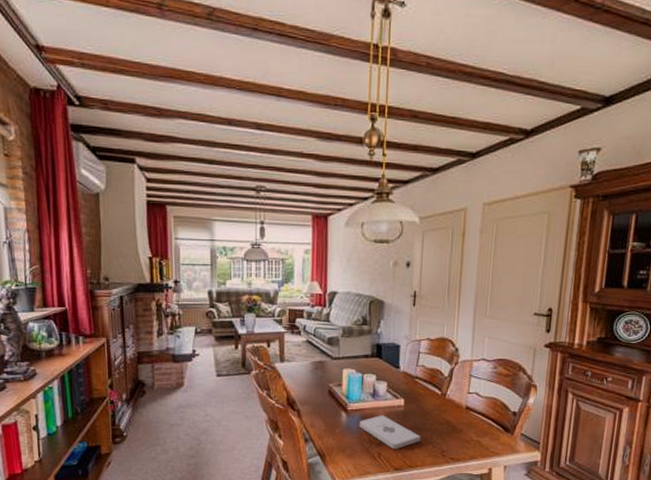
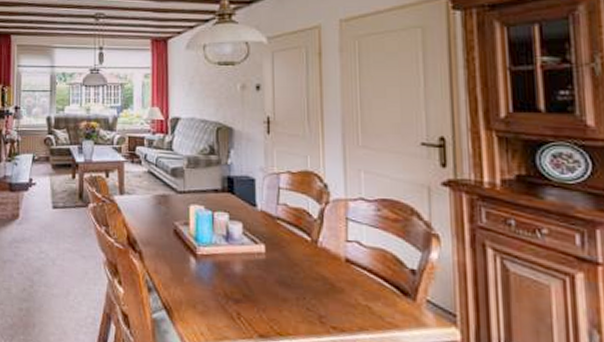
notepad: present [359,415,421,449] -> none [211,264,290,309]

